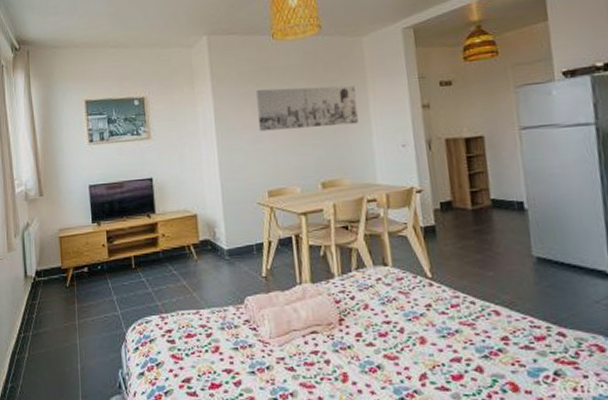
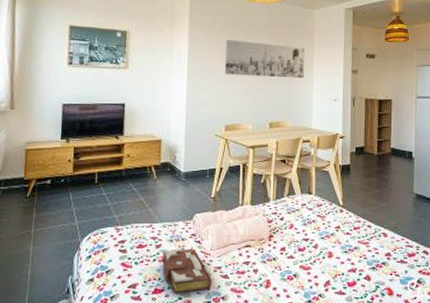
book: none [214,337,276,389] -> present [161,248,212,293]

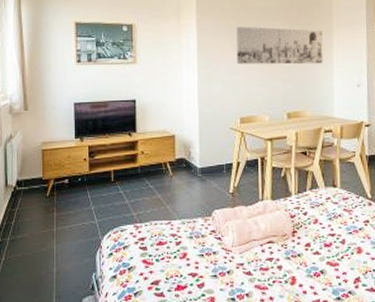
book: present [161,248,212,293] -> none [182,245,235,290]

